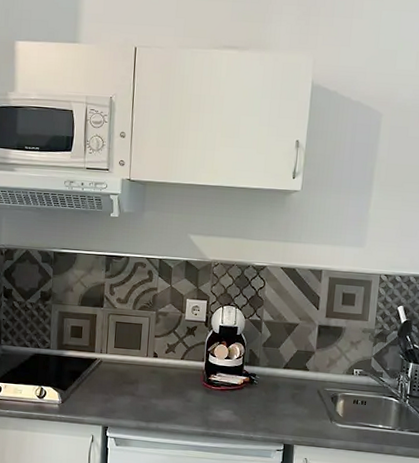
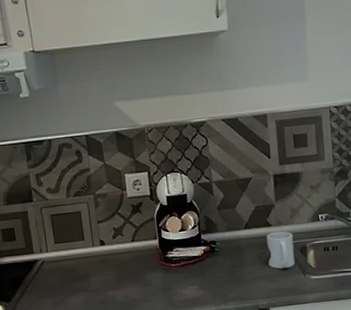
mug: none [300,377,327,412] -> present [266,231,295,269]

